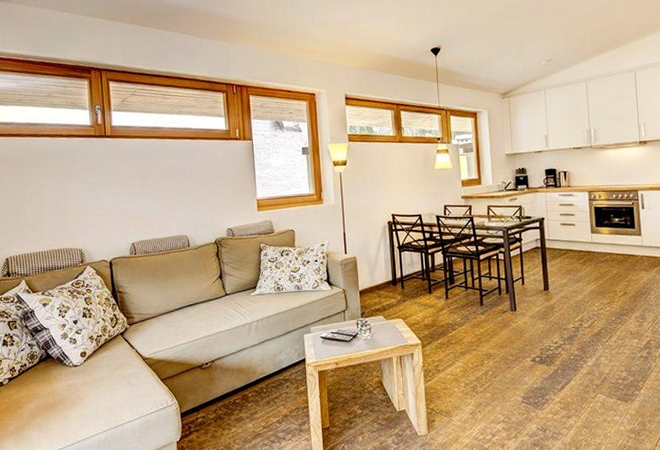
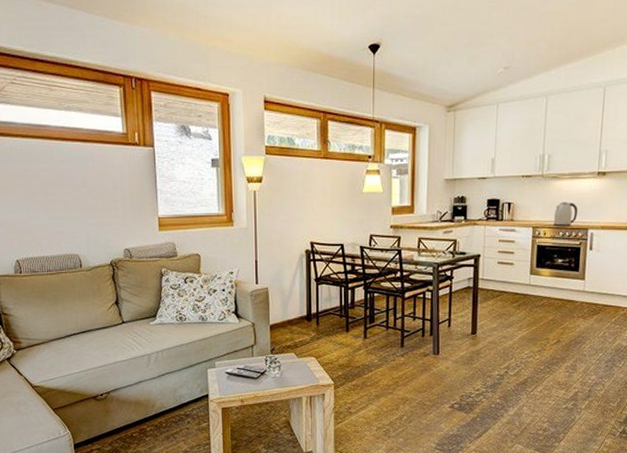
kettle: none [606,168,627,190] -> present [553,202,578,227]

